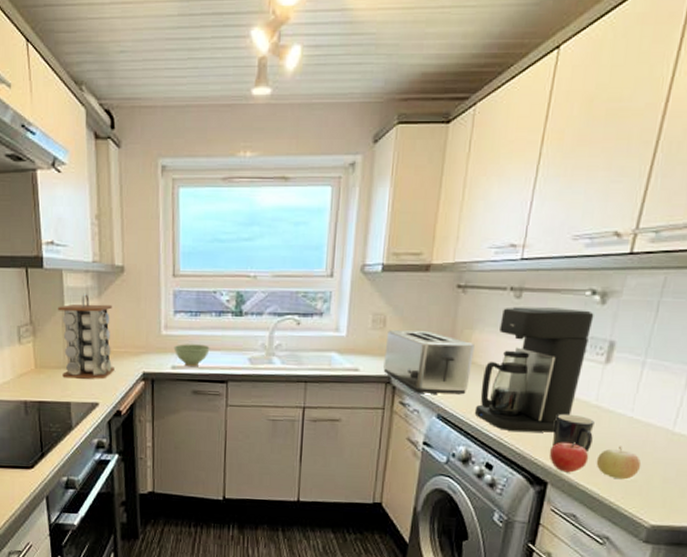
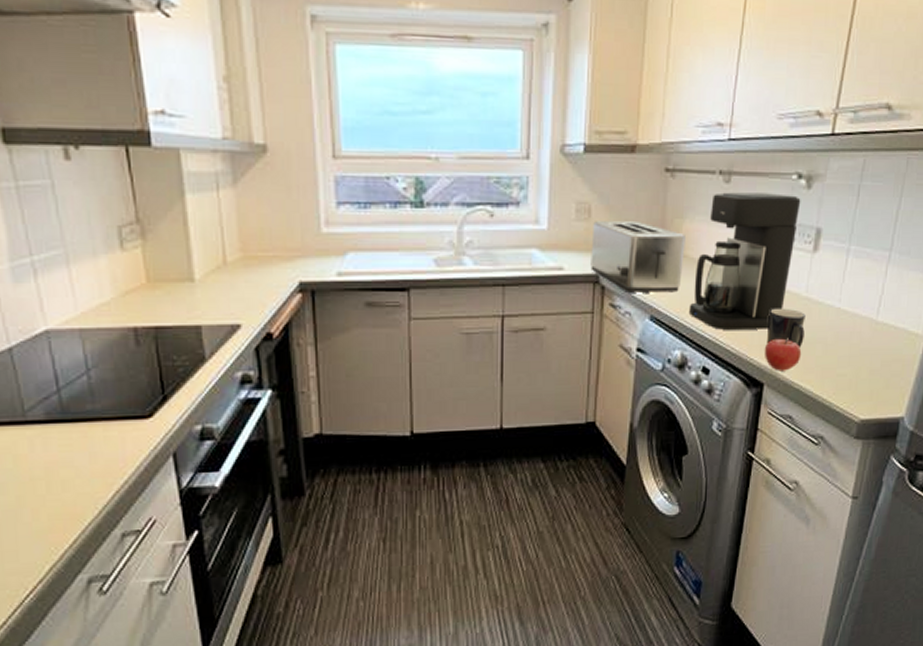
spice rack: present [58,293,115,380] -> none [176,180,261,295]
bowl: present [173,344,210,367] -> none [338,244,385,273]
fruit: present [596,446,642,480] -> none [808,339,850,375]

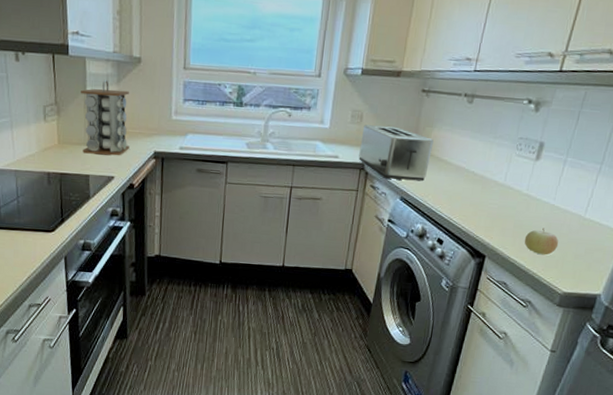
spice rack: none [176,180,261,295] -> present [81,79,129,156]
coffee maker: present [688,192,801,330] -> none [430,110,529,215]
fruit: present [764,338,802,371] -> none [488,223,519,249]
mug: present [767,308,806,348] -> none [491,200,525,232]
fruit: none [808,339,850,375] -> present [524,228,559,256]

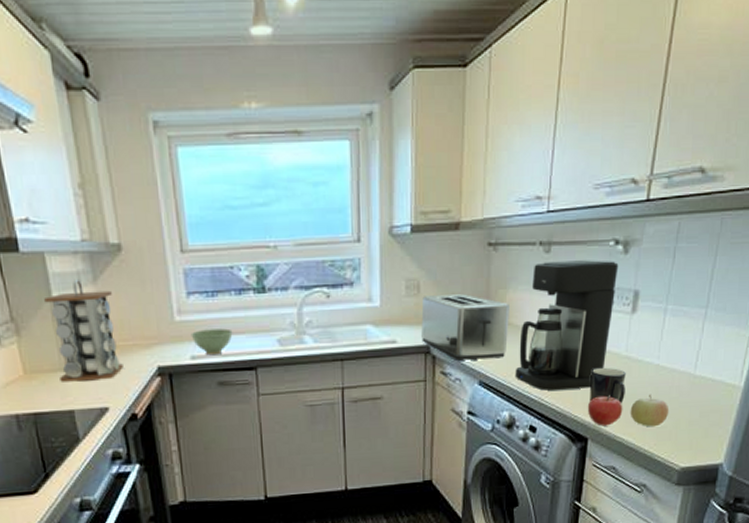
bowl: none [182,128,214,149] -> present [190,328,233,356]
coffee maker: none [430,110,529,215] -> present [515,260,619,391]
fruit: none [488,223,519,249] -> present [587,395,623,426]
mug: none [491,200,525,232] -> present [590,367,626,404]

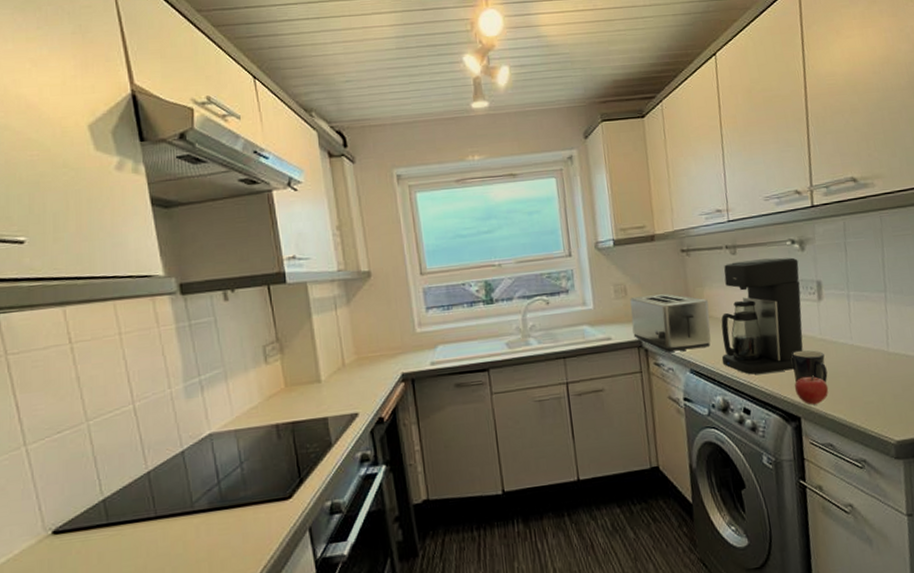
spice rack: present [44,278,124,383] -> none [305,302,372,393]
bowl: present [190,328,233,356] -> none [430,336,467,361]
fruit: present [630,394,669,427] -> none [835,372,873,404]

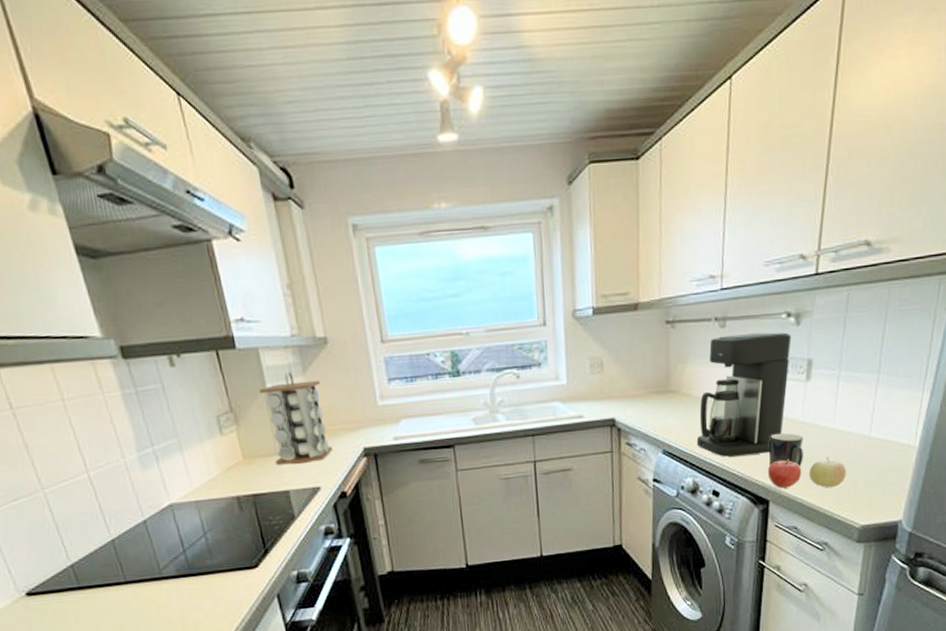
spice rack: none [305,302,372,393] -> present [259,370,333,465]
toaster: present [630,293,711,352] -> none [605,368,689,432]
fruit: none [835,372,873,404] -> present [809,456,847,488]

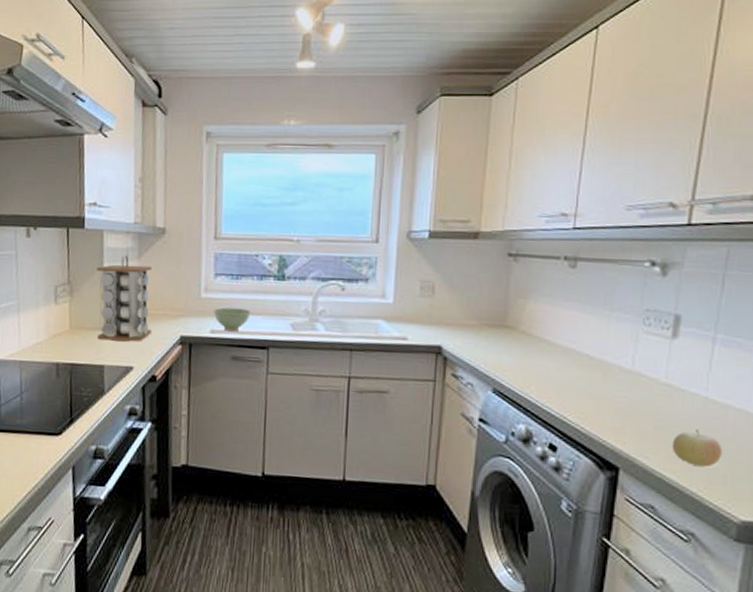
bowl: none [393,410,432,436] -> present [213,307,251,332]
coffee maker: present [696,332,791,457] -> none [533,276,655,412]
fruit: present [767,459,802,489] -> none [618,422,663,458]
mug: present [769,432,803,467] -> none [622,391,666,436]

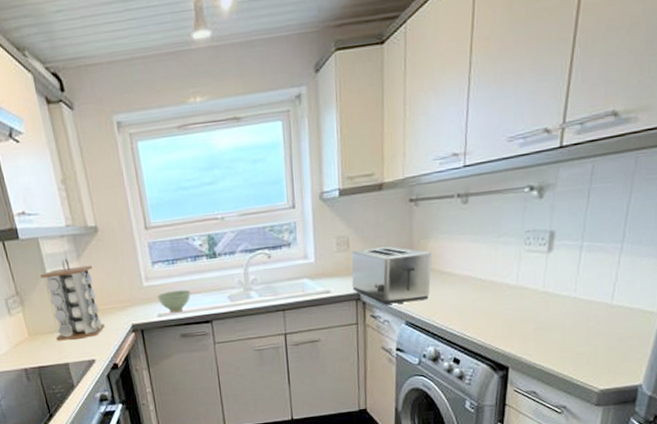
toaster: none [433,298,529,368] -> present [351,245,432,305]
fruit: present [671,429,723,468] -> none [548,324,587,355]

